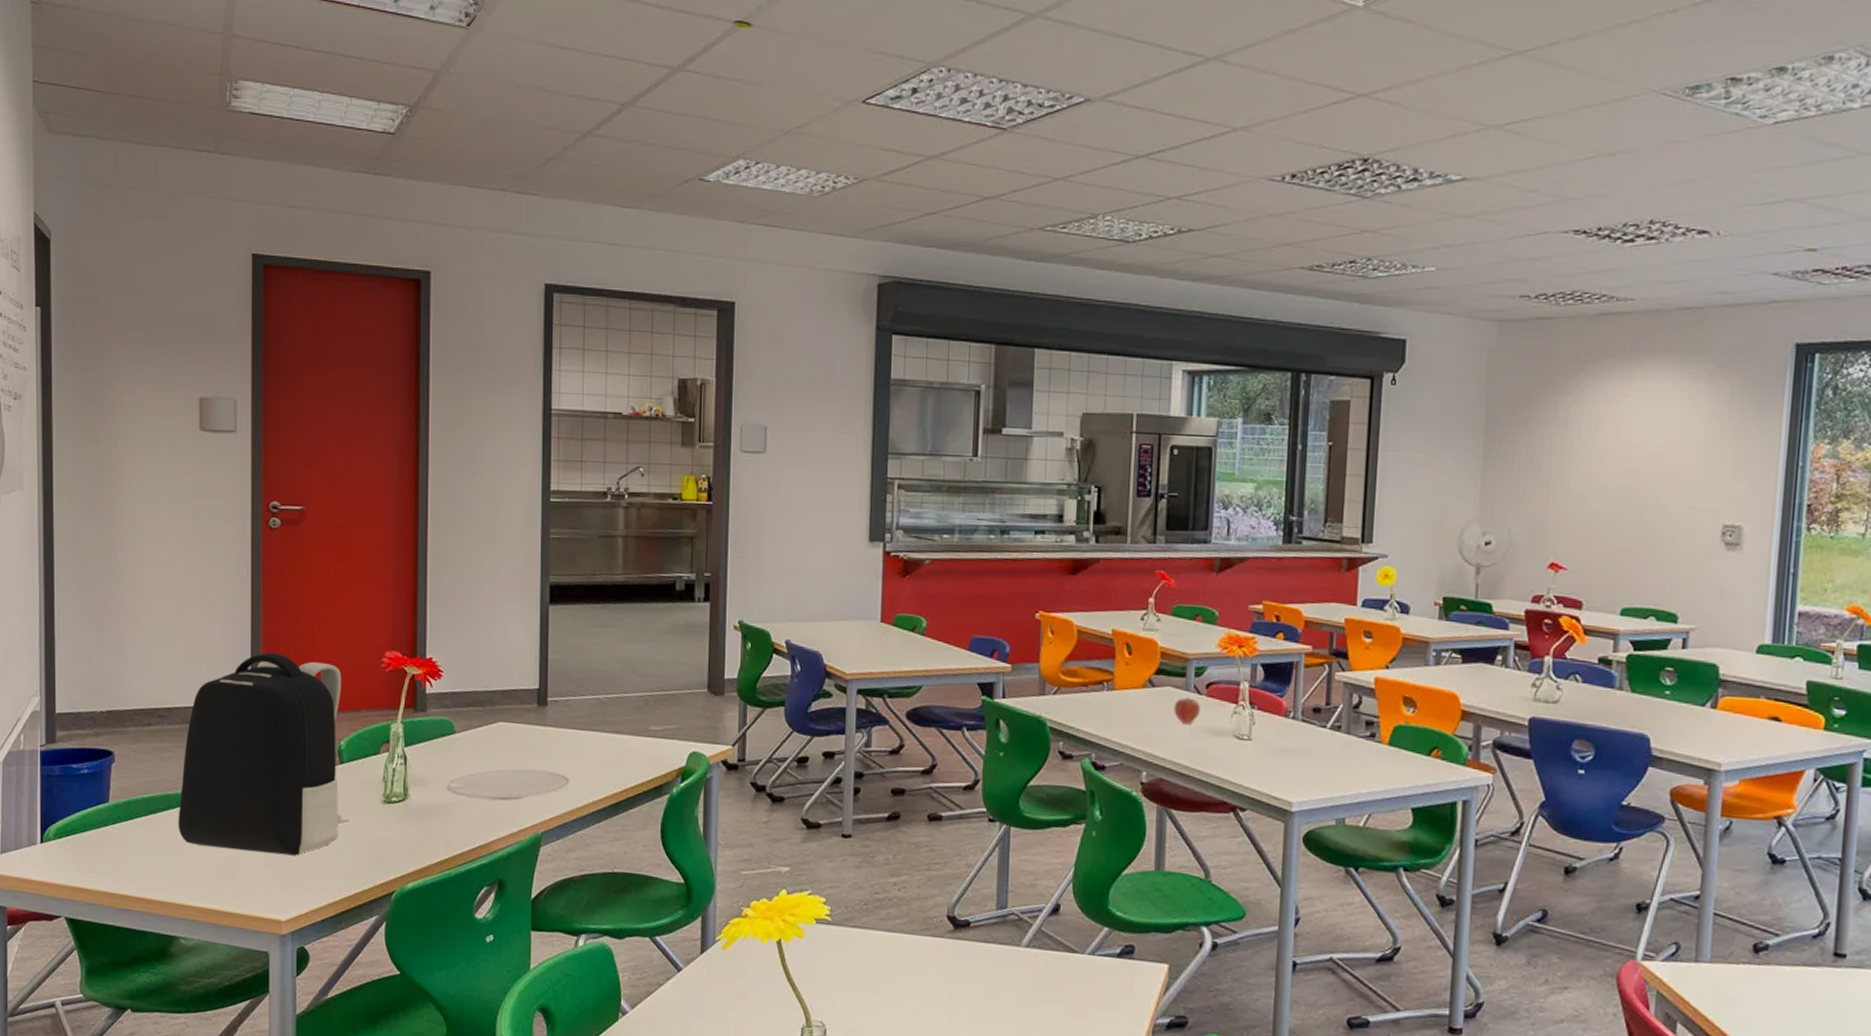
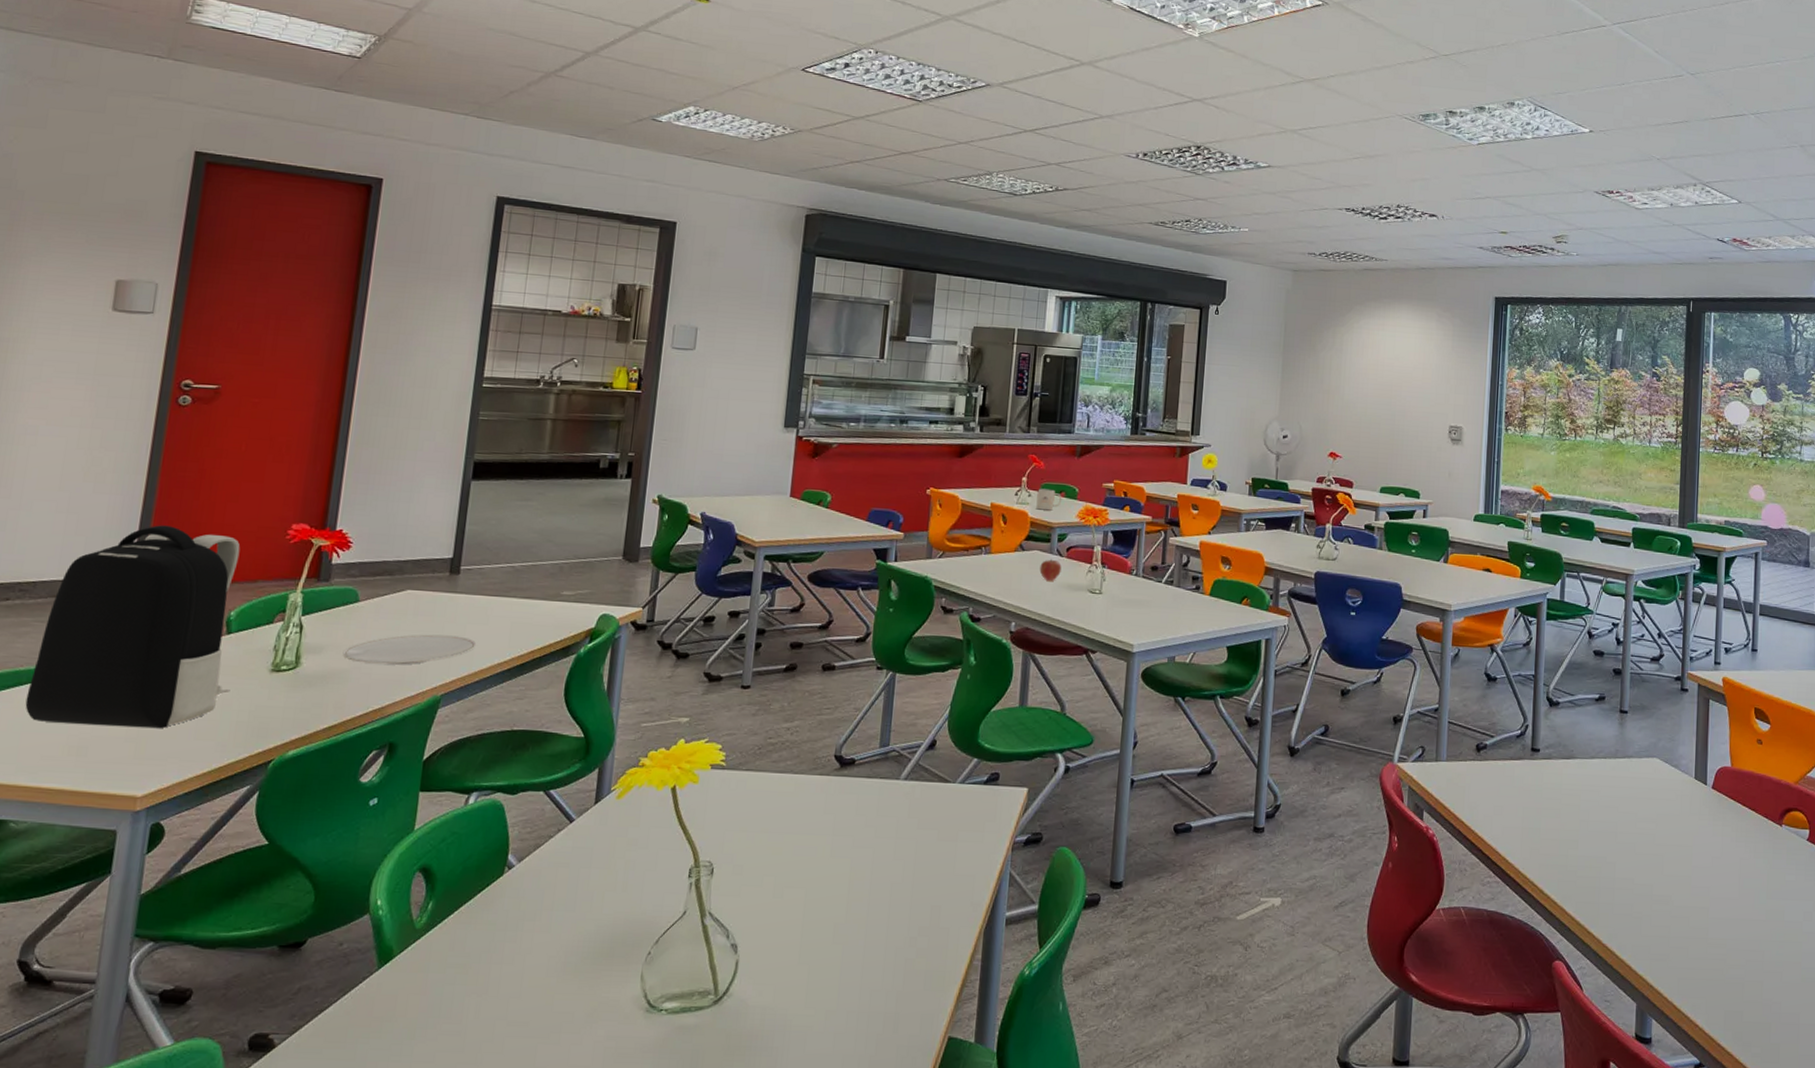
mug: none [1167,611,1199,639] -> present [1036,488,1062,511]

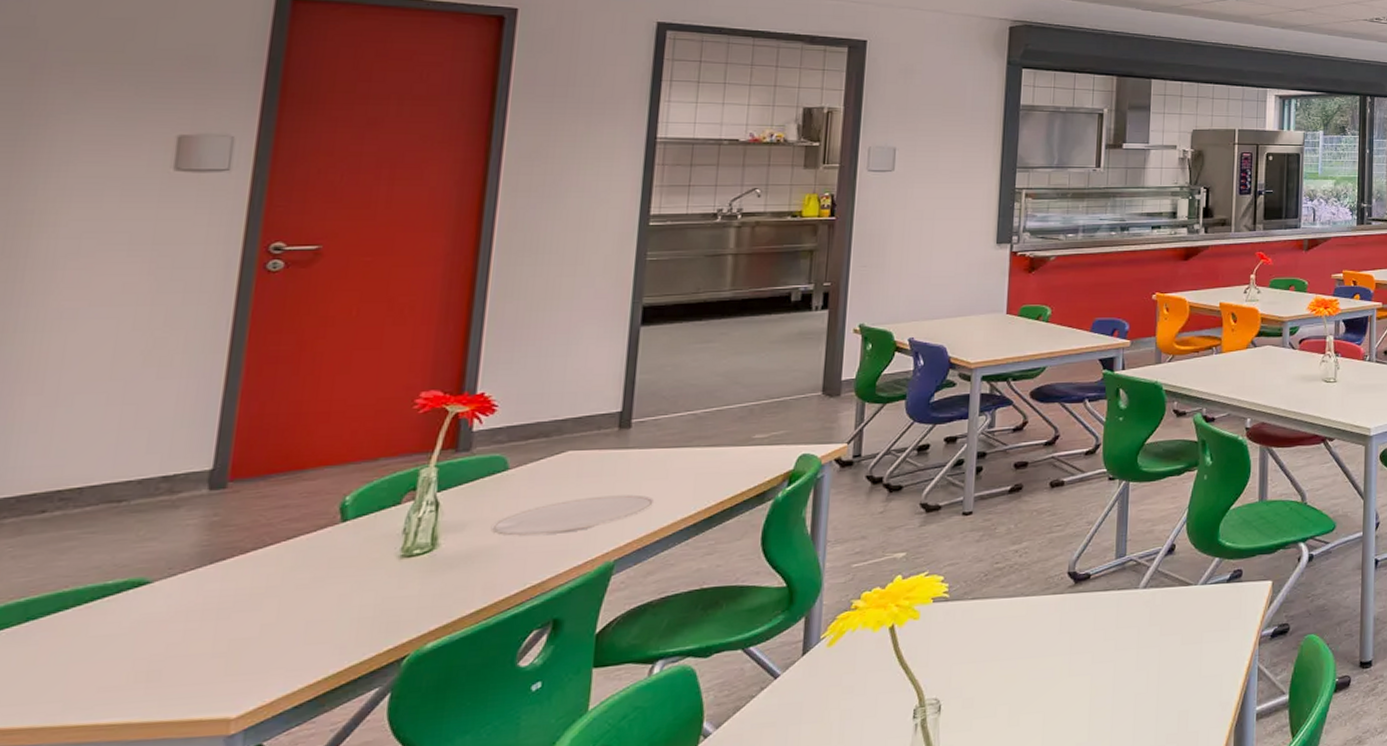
backpack: present [25,525,240,728] -> none [73,407,355,649]
mug: present [1036,488,1062,511] -> none [1266,284,1292,306]
apple: present [1039,559,1062,582] -> none [1273,353,1295,375]

